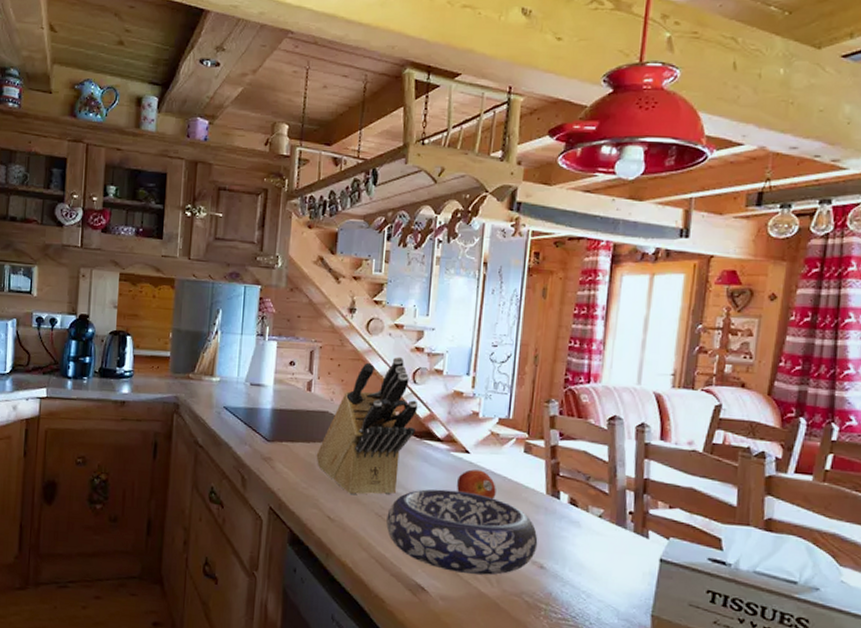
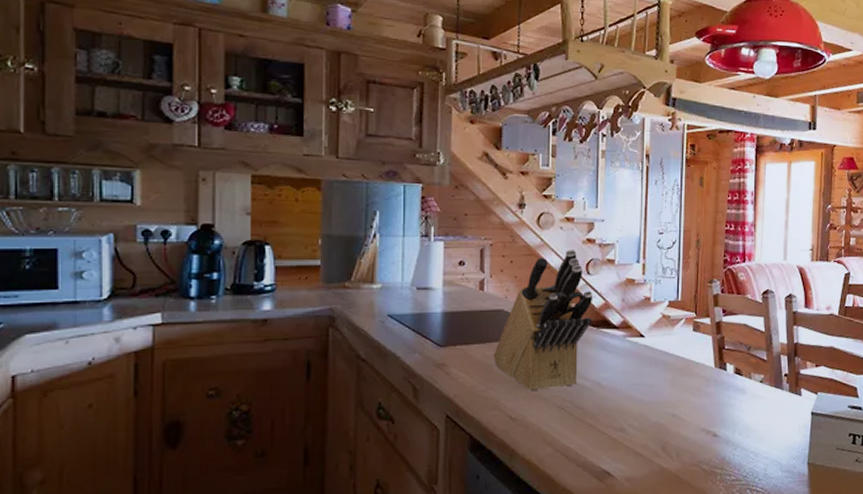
decorative bowl: present [386,489,538,575] -> none [569,374,710,453]
fruit: present [457,469,496,500] -> none [635,352,671,378]

